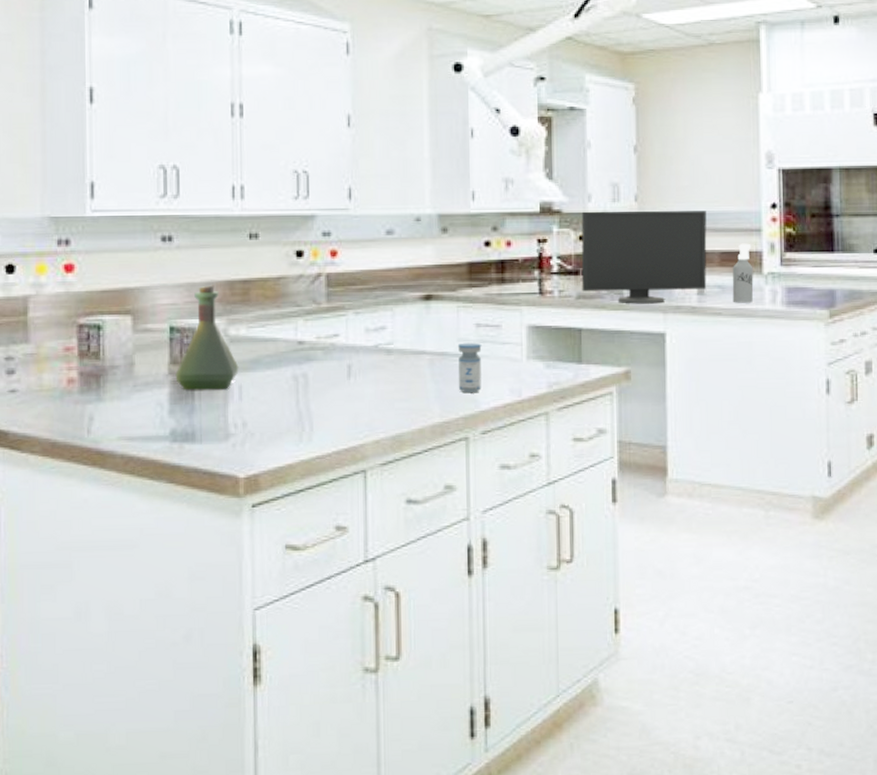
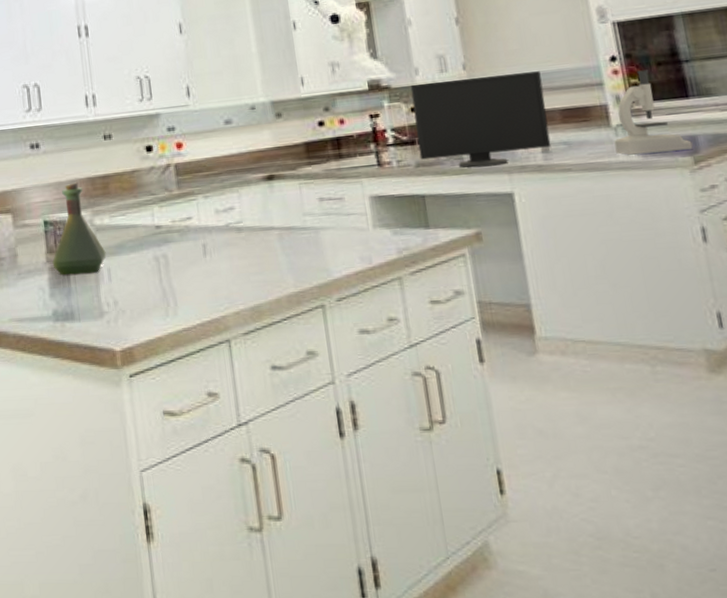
medicine bottle: present [457,342,482,392] -> none [303,215,332,263]
spray bottle: present [732,243,754,303] -> none [577,98,604,158]
microscope: none [763,220,831,304] -> present [614,70,693,155]

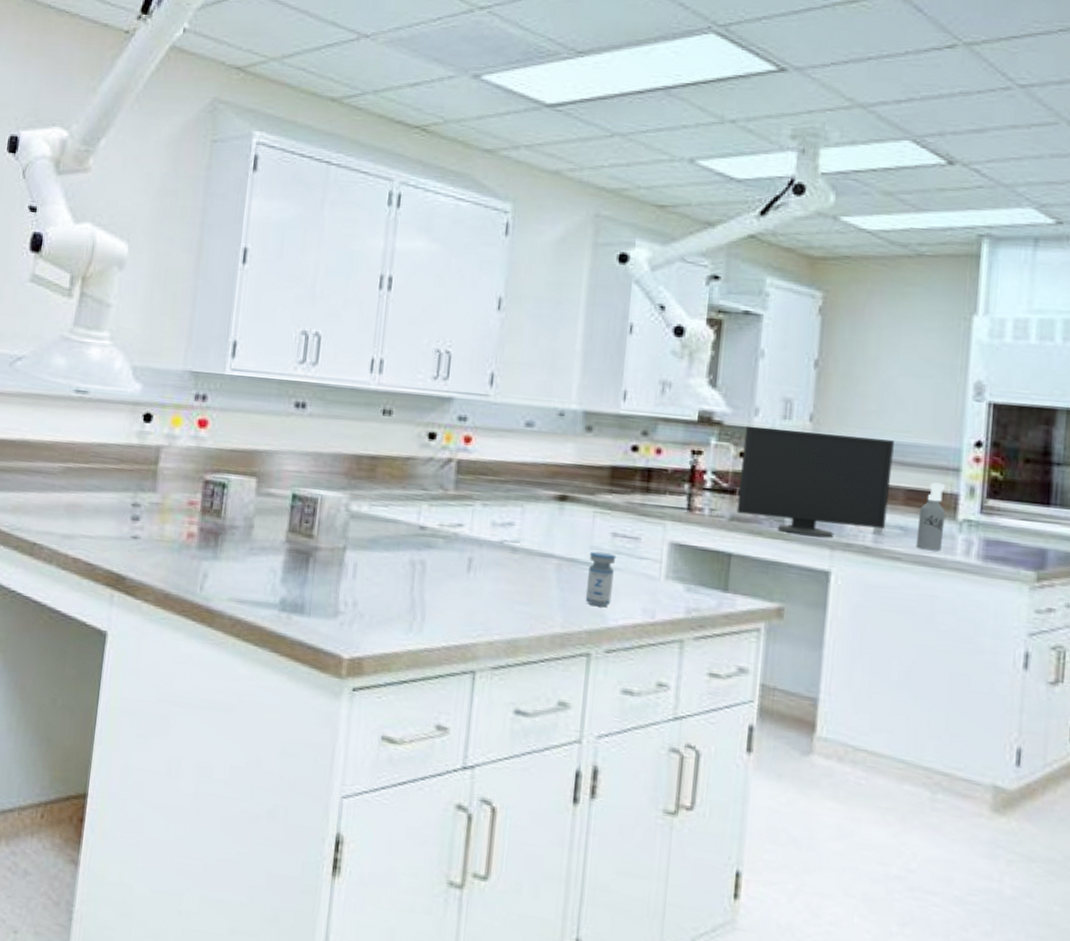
flask: present [52,182,106,275] -> none [292,457,357,565]
medicine bottle: none [303,215,332,263] -> present [585,551,617,607]
spray bottle: none [577,98,604,158] -> present [916,482,946,552]
microscope: present [614,70,693,155] -> none [955,463,1040,564]

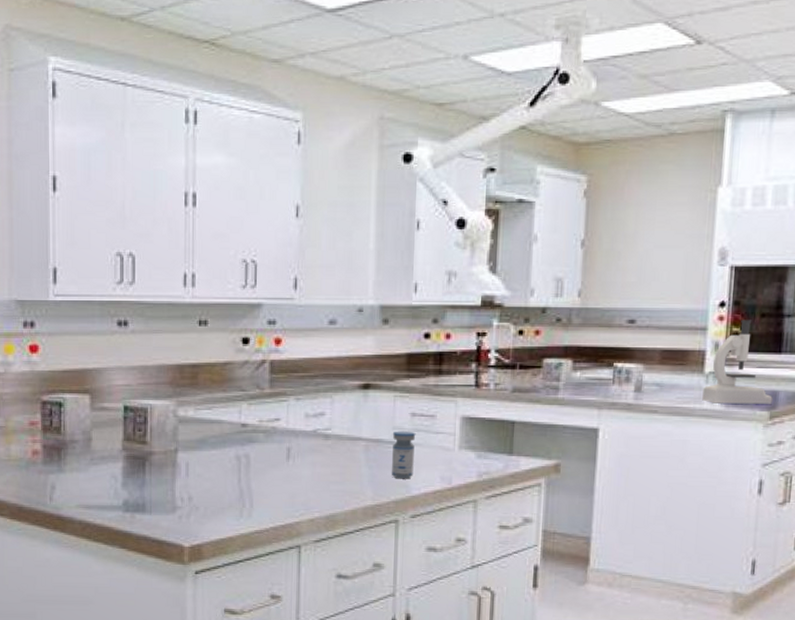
computer monitor: present [736,427,894,538] -> none [518,307,651,400]
spray bottle: present [916,482,946,552] -> none [670,342,695,402]
microscope: none [955,463,1040,564] -> present [702,320,773,404]

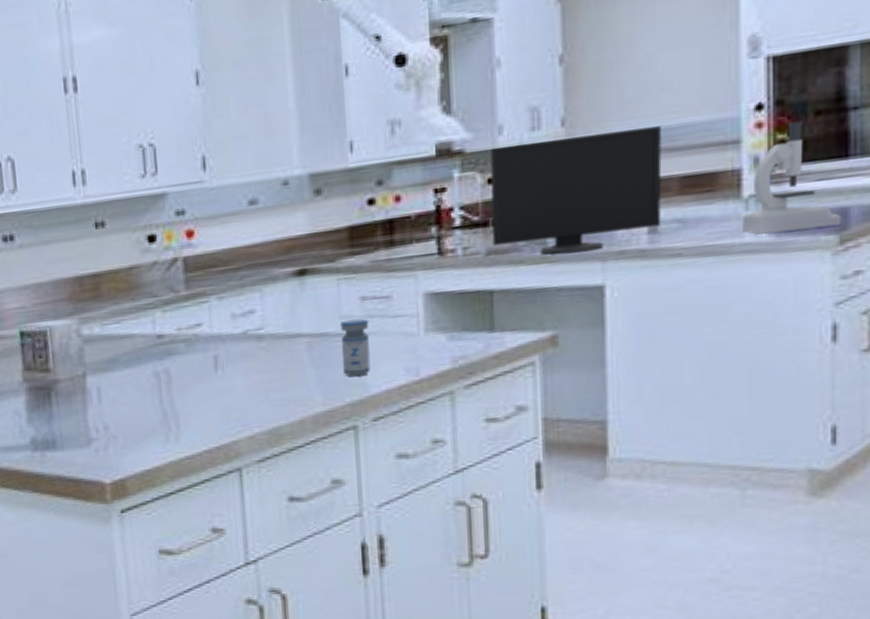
computer monitor: none [518,307,651,400] -> present [490,126,662,255]

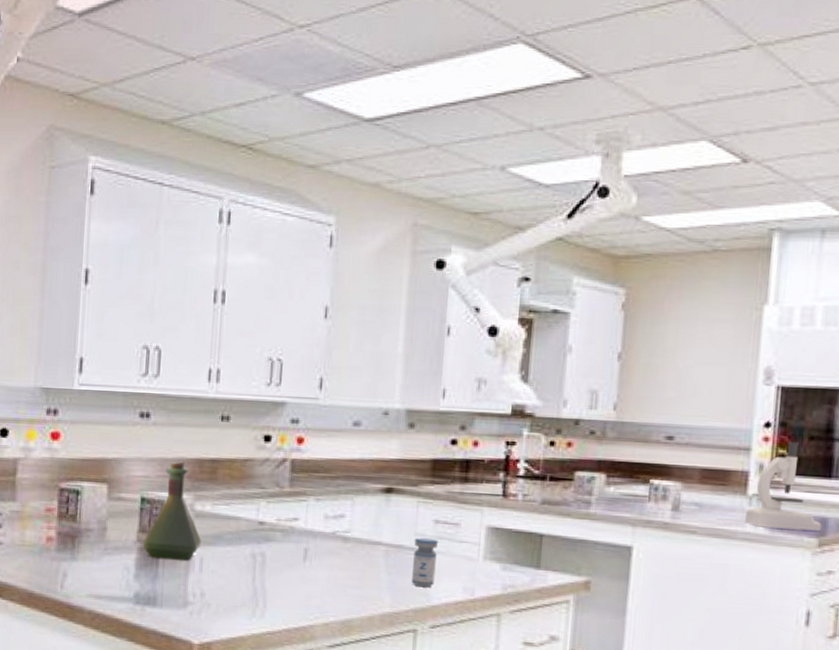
flask: none [30,283,96,396] -> present [143,461,202,560]
computer monitor: present [490,126,662,255] -> none [547,418,691,516]

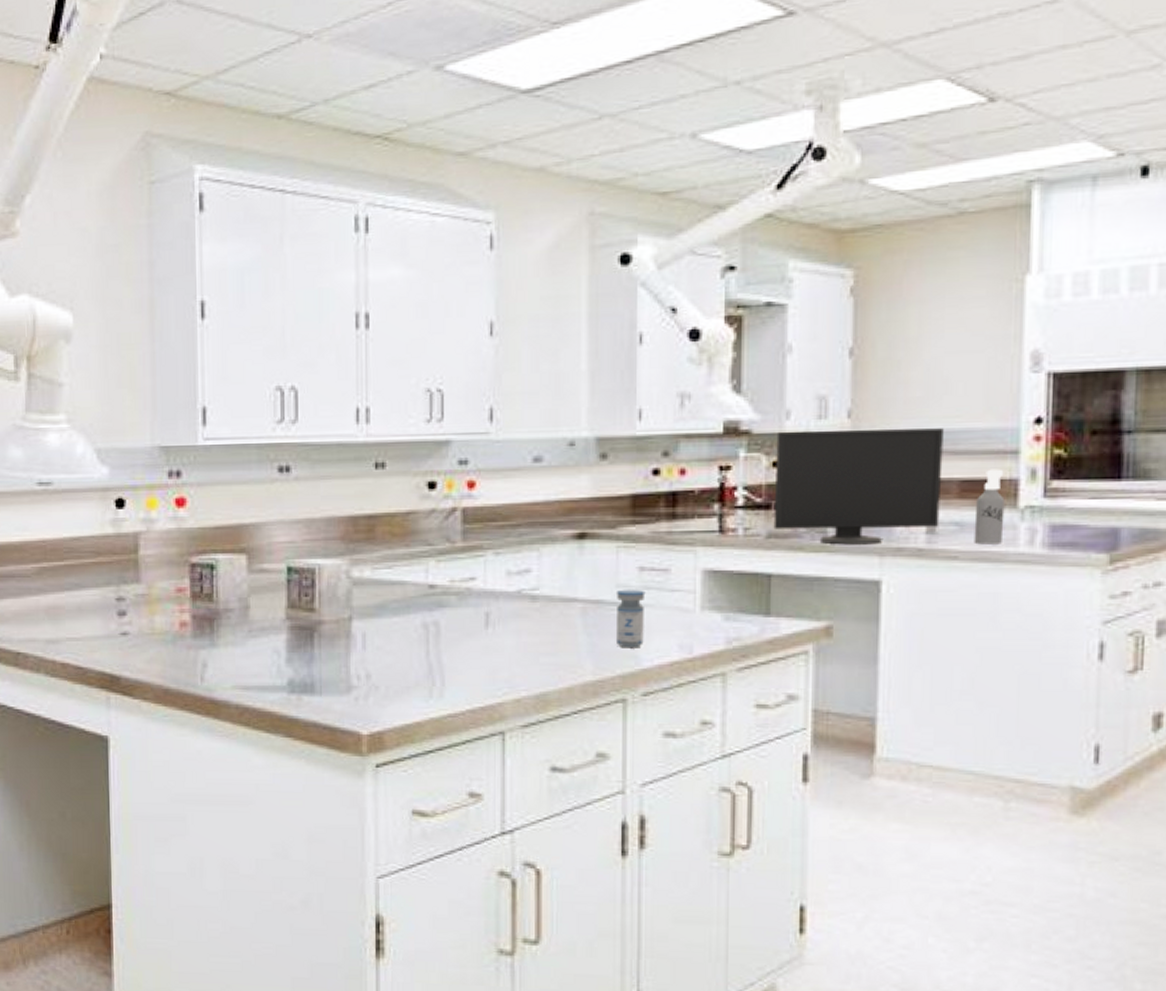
flask: present [143,461,202,560] -> none [293,521,363,637]
computer monitor: none [547,418,691,516] -> present [773,428,944,545]
spray bottle: none [710,461,738,524] -> present [974,469,1005,545]
microscope: present [745,441,822,531] -> none [1017,439,1112,546]

